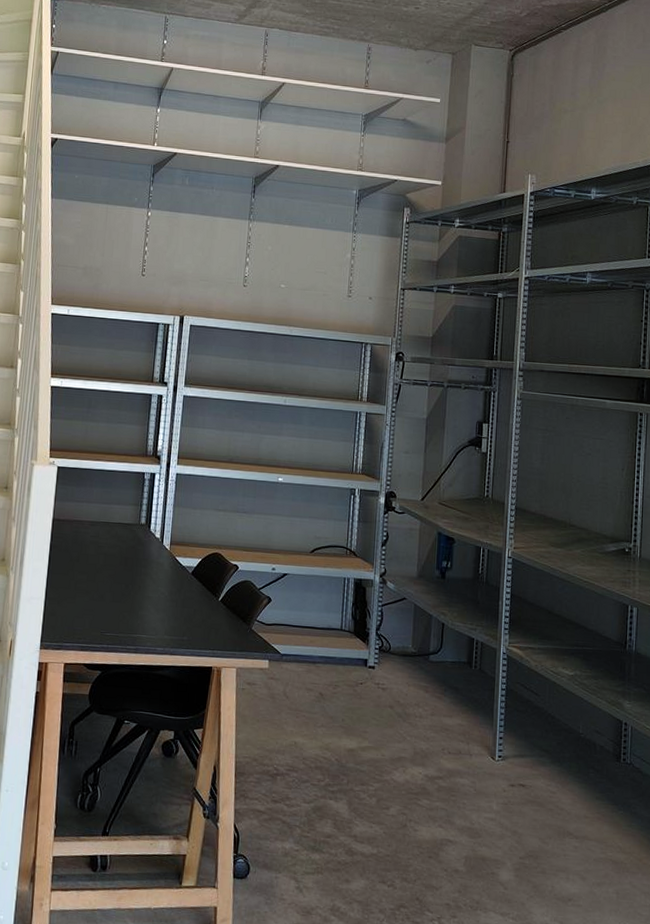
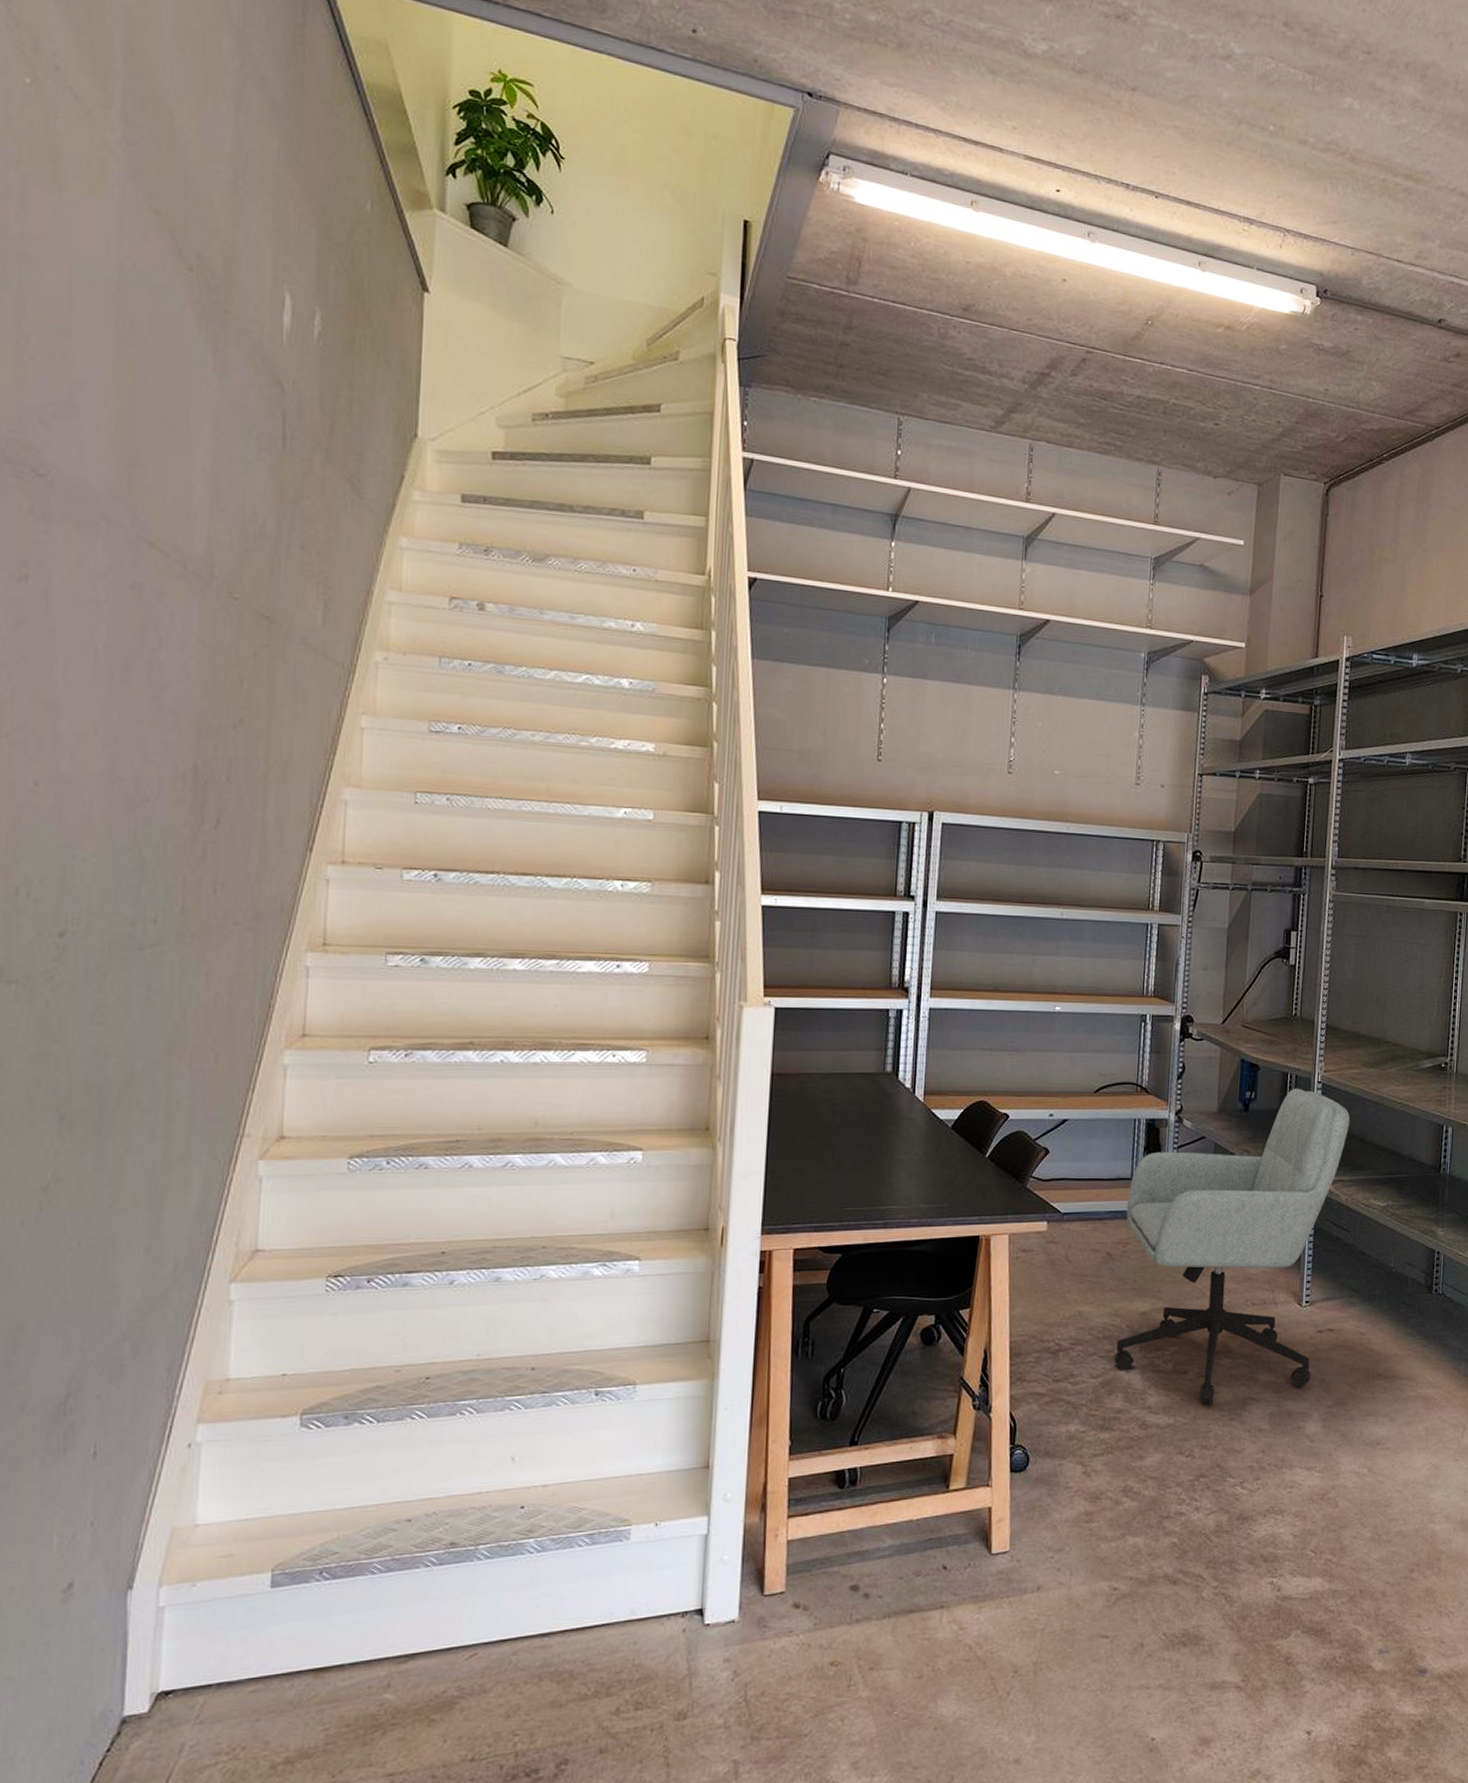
office chair: none [324,561,539,841] -> present [1113,1088,1350,1404]

